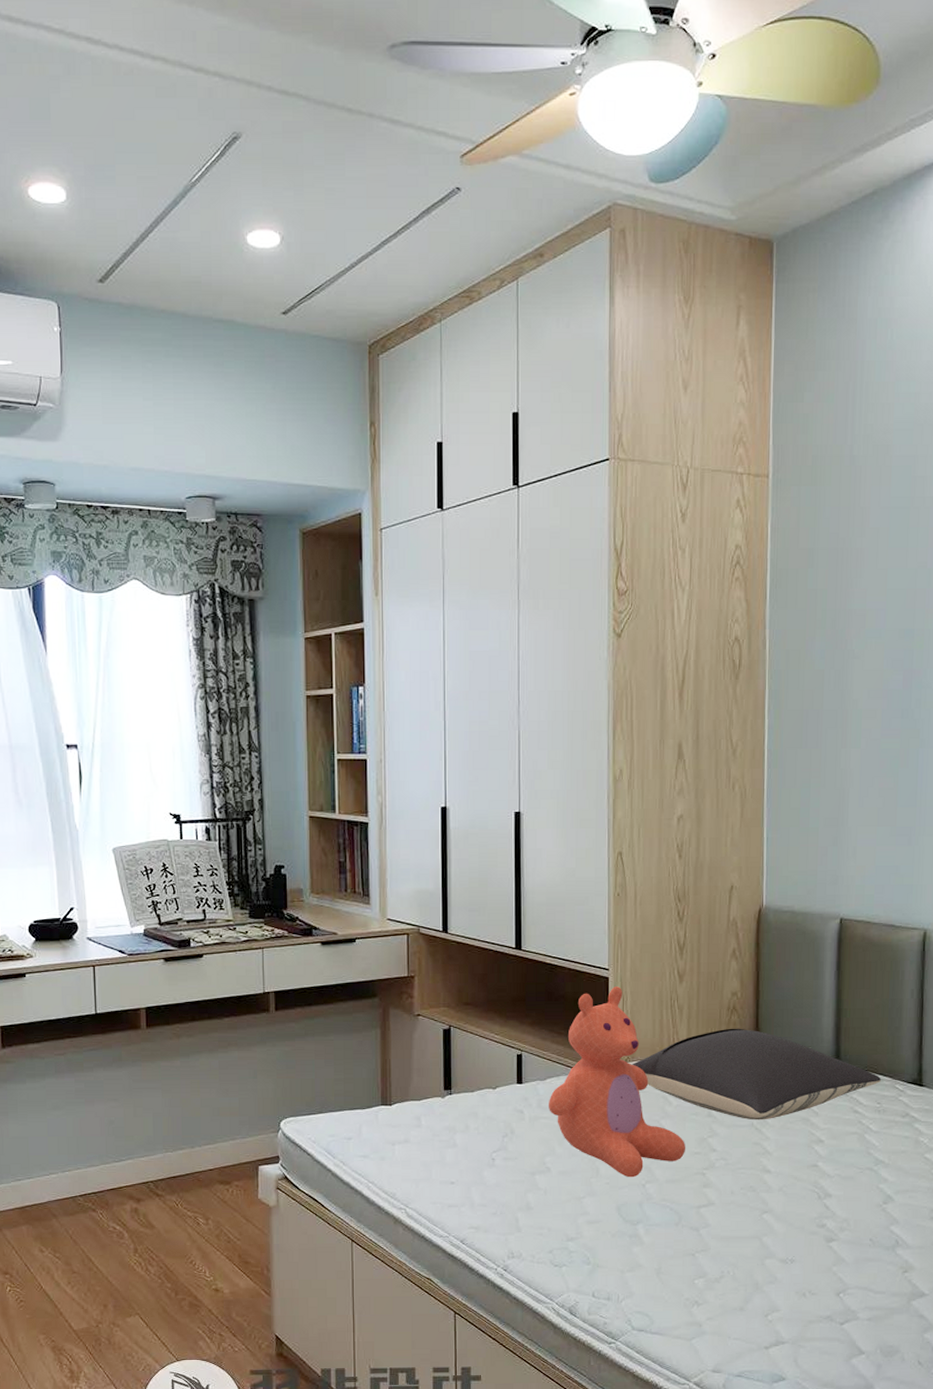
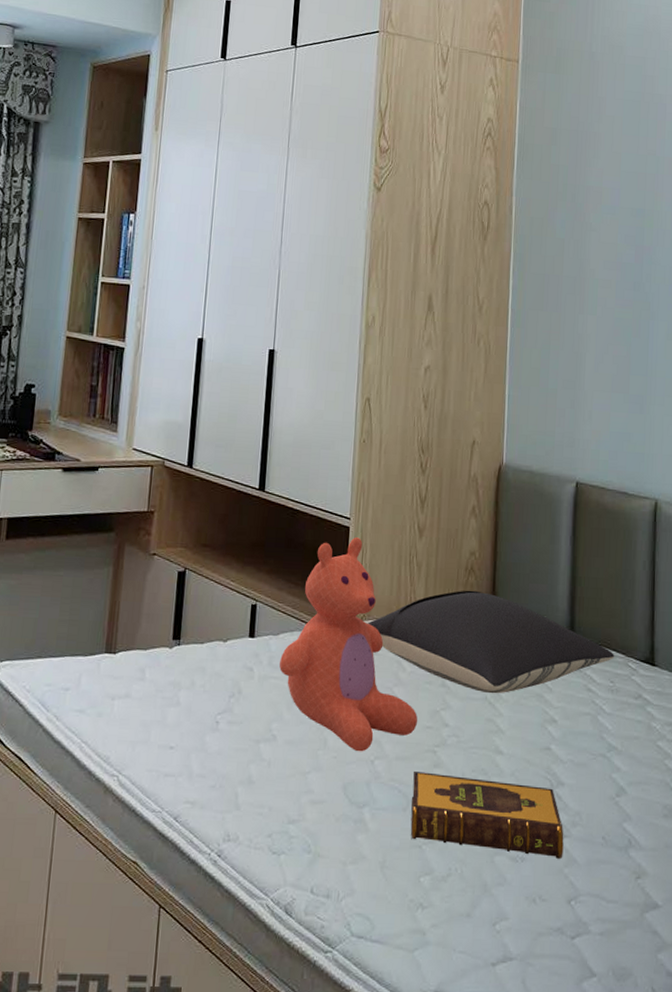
hardback book: none [683,1191,832,1259] -> present [410,770,564,859]

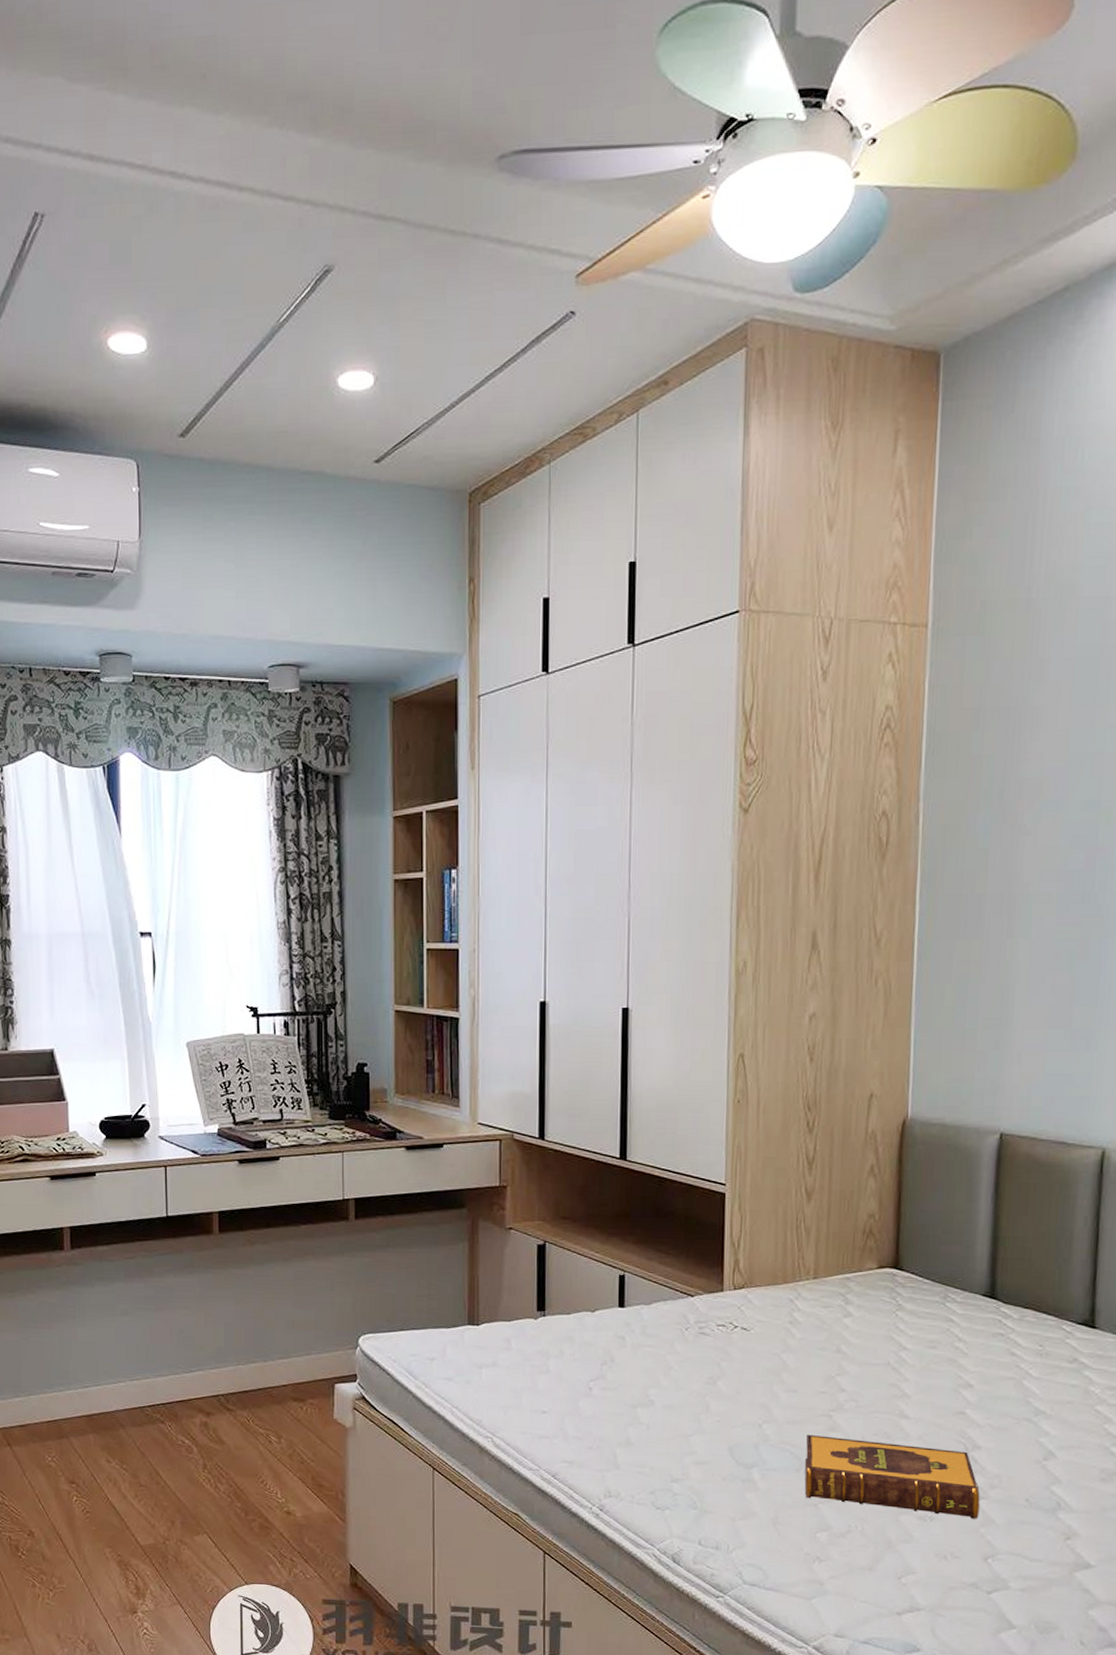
teddy bear: present [279,537,418,752] -> none [654,1204,811,1416]
pillow: present [368,590,614,694] -> none [750,1254,1044,1359]

